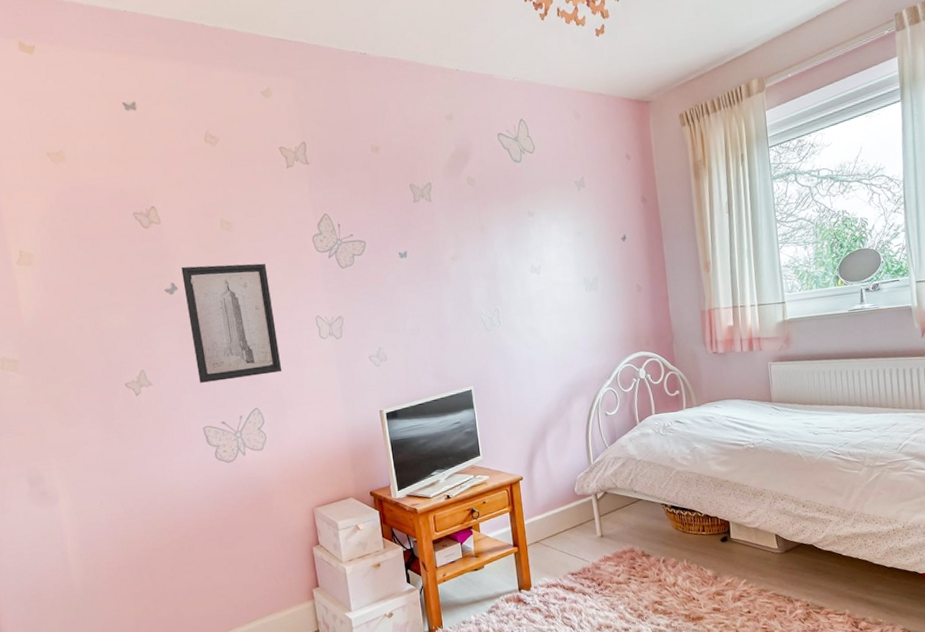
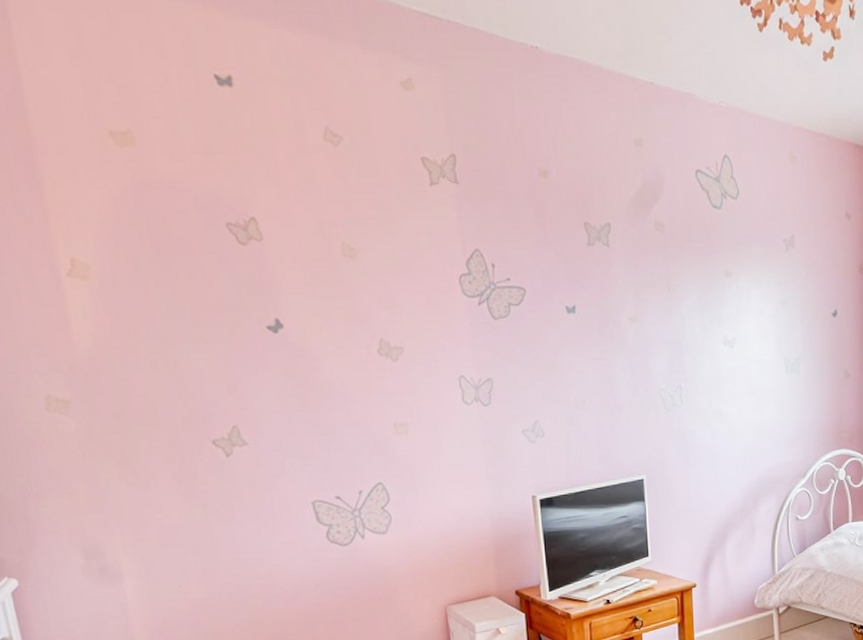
wall art: present [181,263,282,383] -> none [288,299,415,447]

